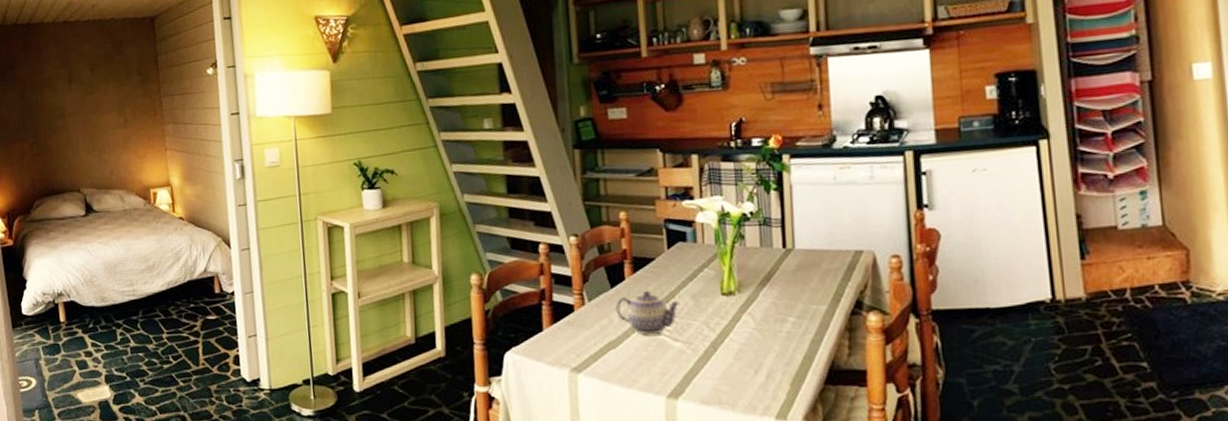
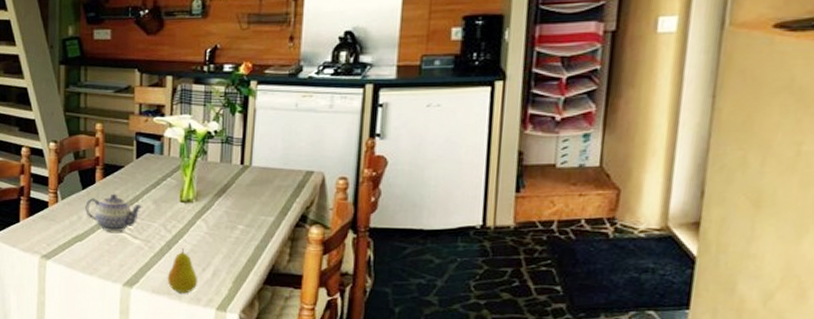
fruit: none [716,347,752,402] -> present [167,247,198,294]

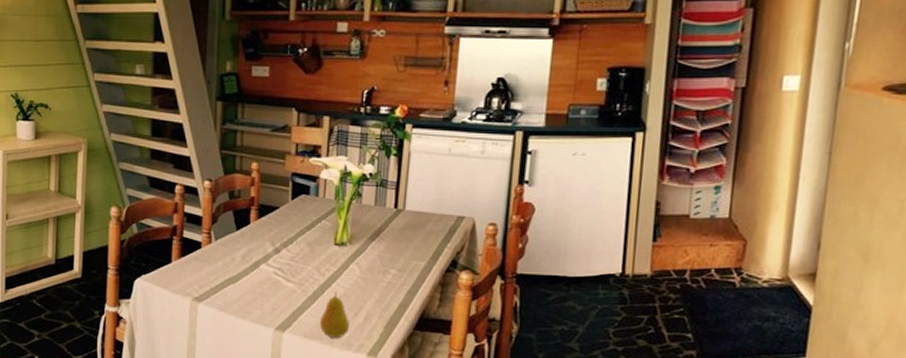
teapot: present [85,193,143,232] -> none [239,235,297,275]

